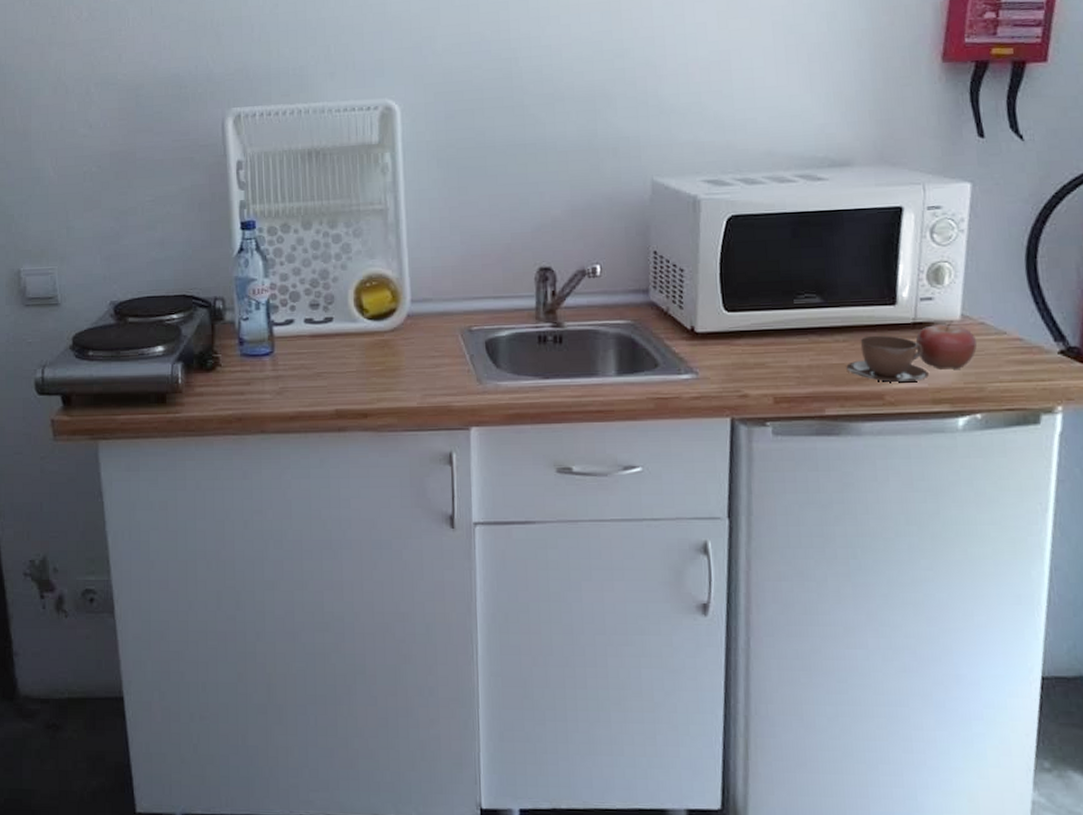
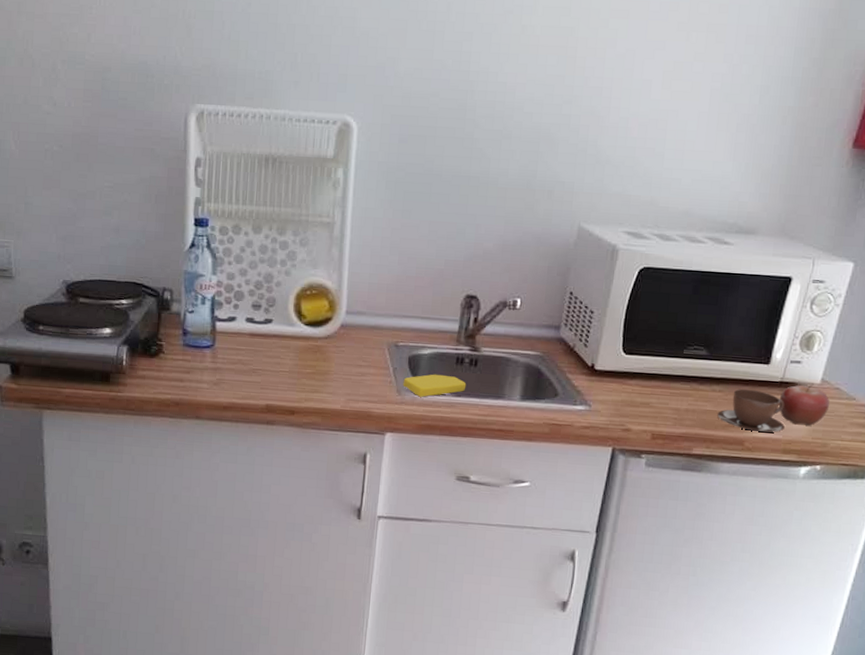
sponge: none [482,356,554,384] -> present [403,374,467,397]

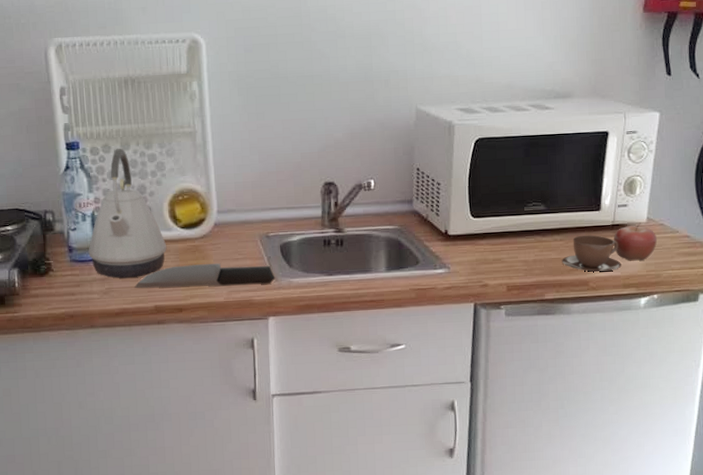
kettle: none [203,230,287,372] -> present [88,148,167,278]
kitchen knife: none [247,365,399,397] -> present [135,263,275,289]
sponge: present [403,374,467,397] -> none [278,257,336,280]

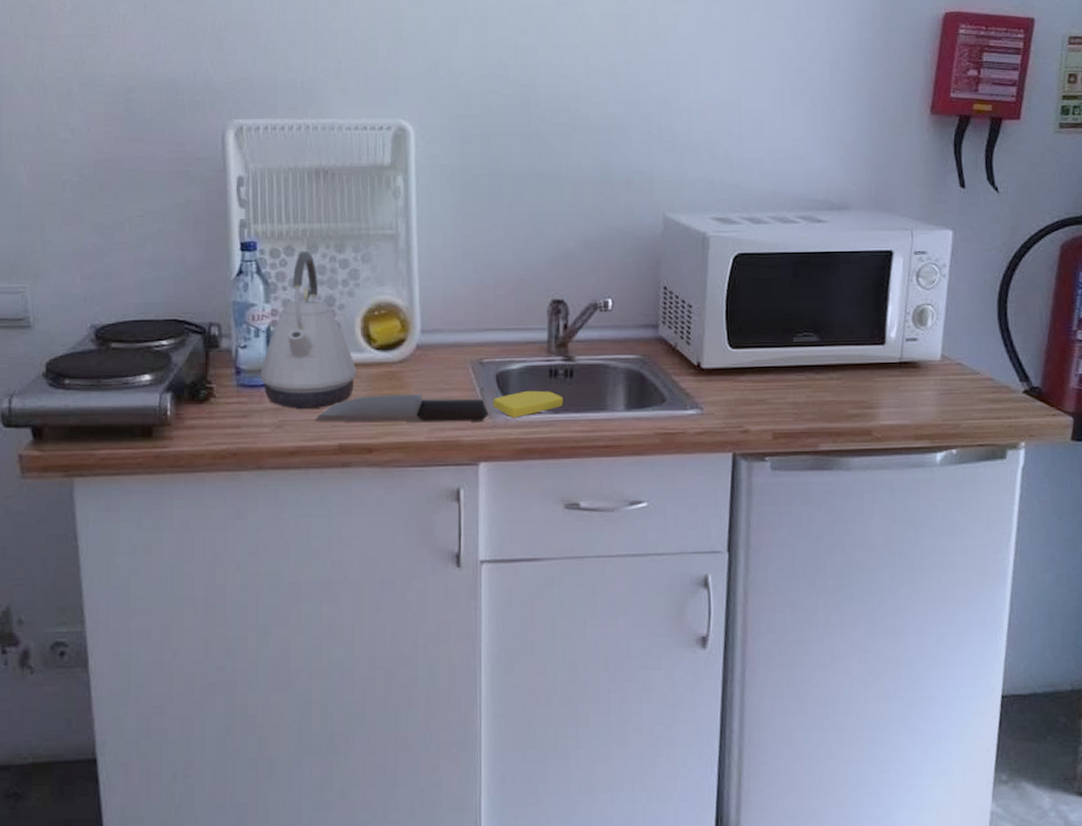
sponge: none [278,257,336,280] -> present [493,390,564,418]
teacup: present [562,235,621,272] -> none [839,373,912,419]
fruit: present [613,222,658,261] -> none [901,360,955,407]

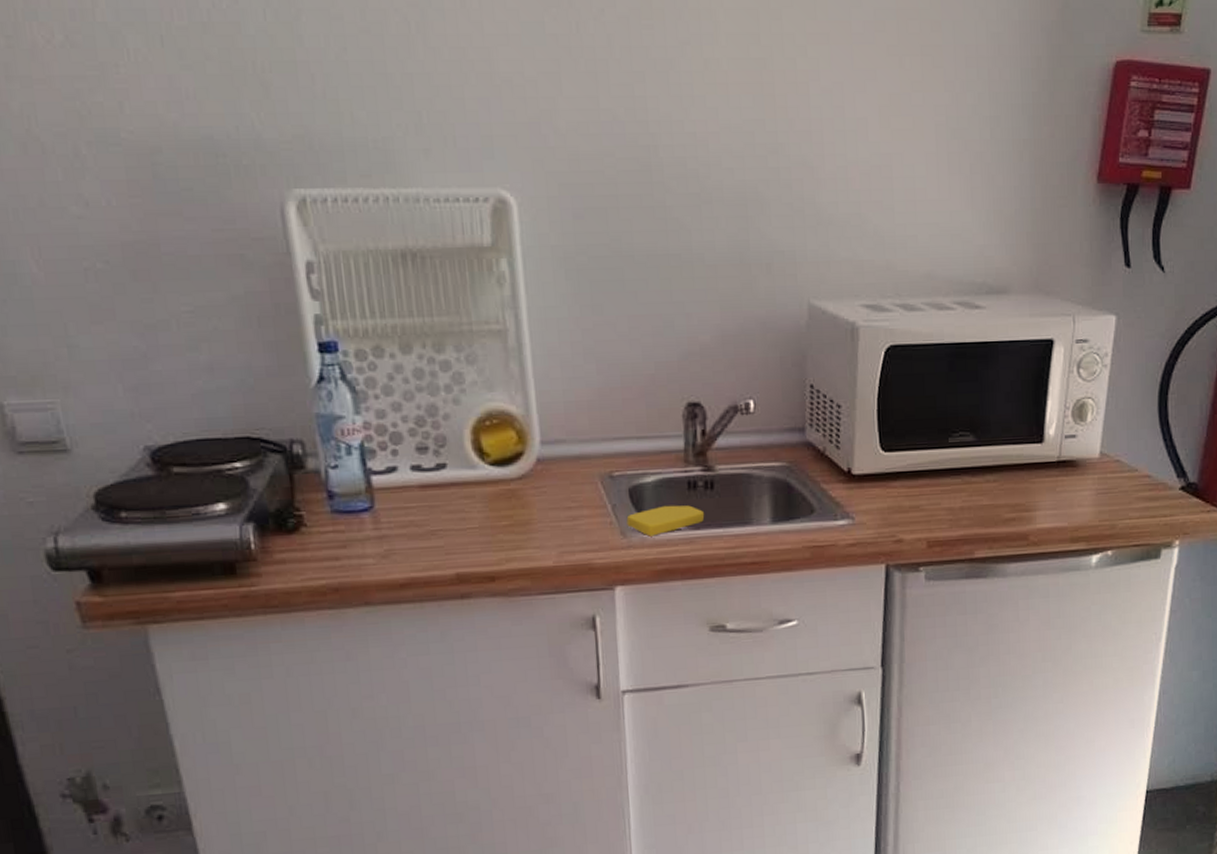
kettle: present [260,250,357,409] -> none [357,351,471,536]
kitchen knife: present [315,394,489,422] -> none [426,514,623,550]

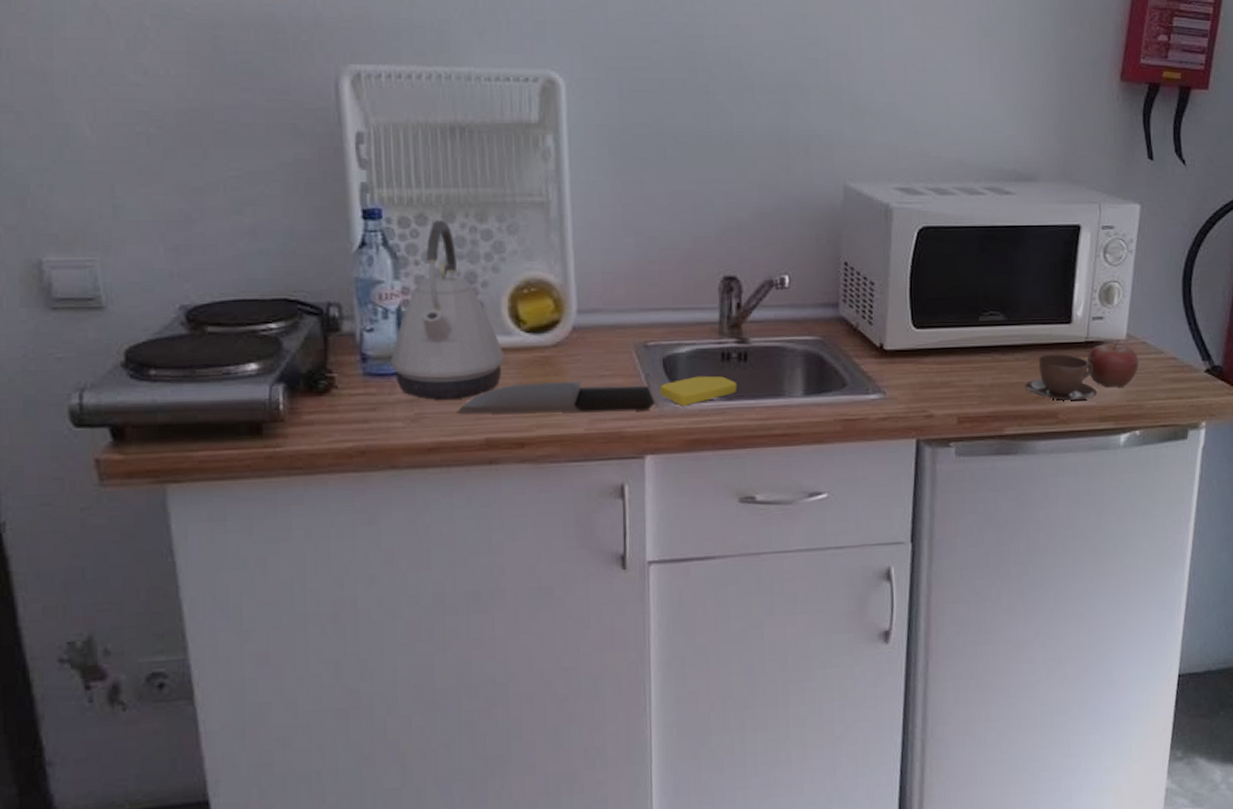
kettle: none [357,351,471,536] -> present [390,219,505,400]
kitchen knife: none [426,514,623,550] -> present [457,381,656,415]
teacup: none [995,474,1069,522] -> present [1025,353,1097,401]
fruit: none [1058,458,1113,508] -> present [1087,339,1139,388]

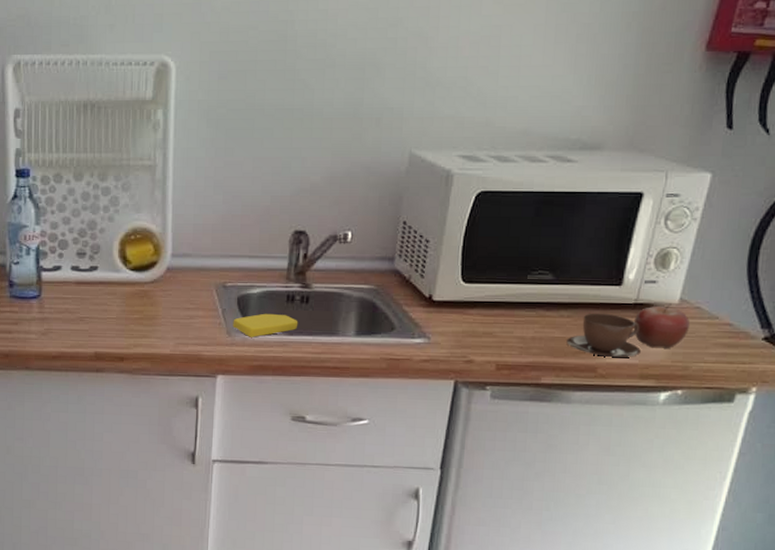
kettle: present [390,219,505,400] -> none [29,178,114,320]
kitchen knife: present [457,381,656,415] -> none [75,311,229,339]

